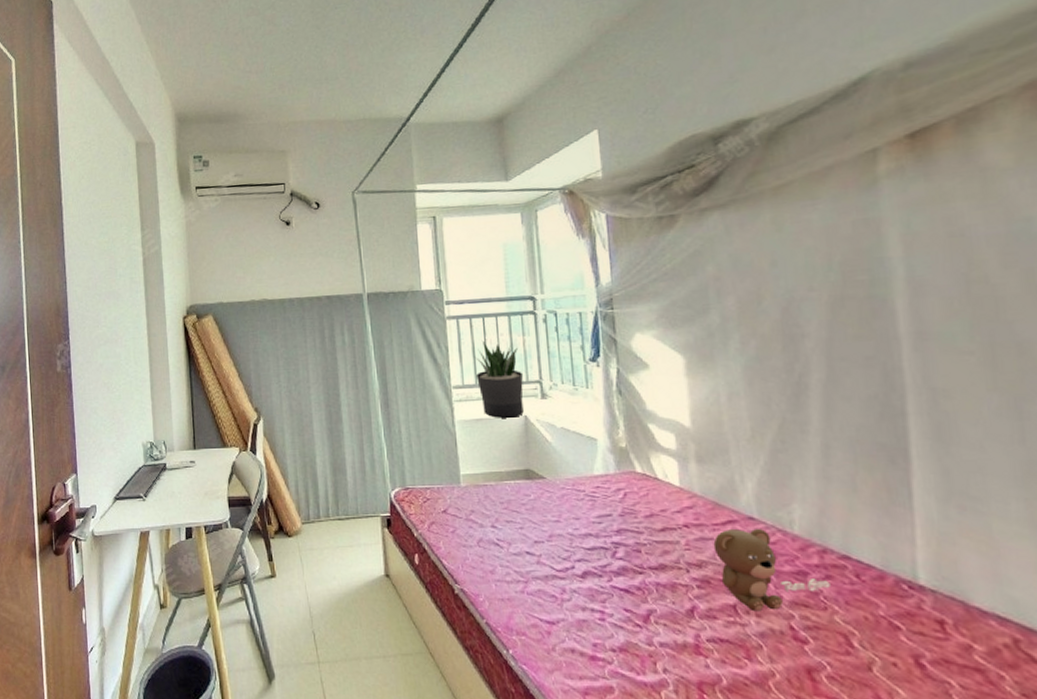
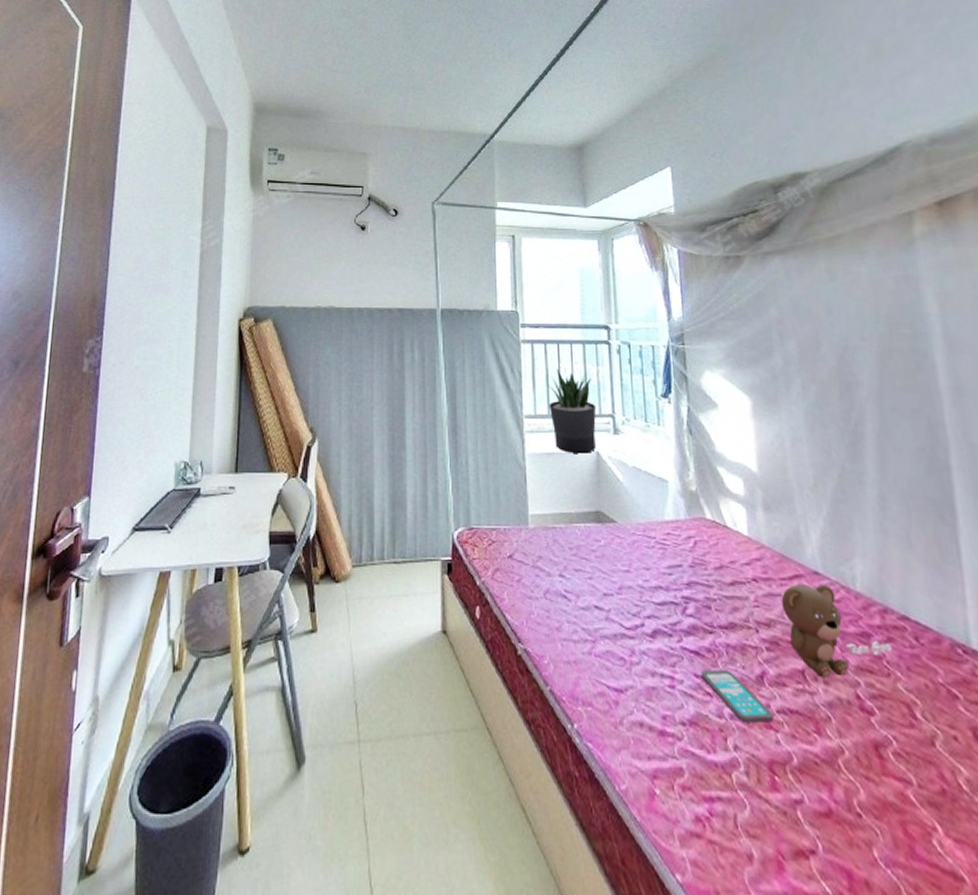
smartphone: none [630,605,704,650] -> present [700,670,774,723]

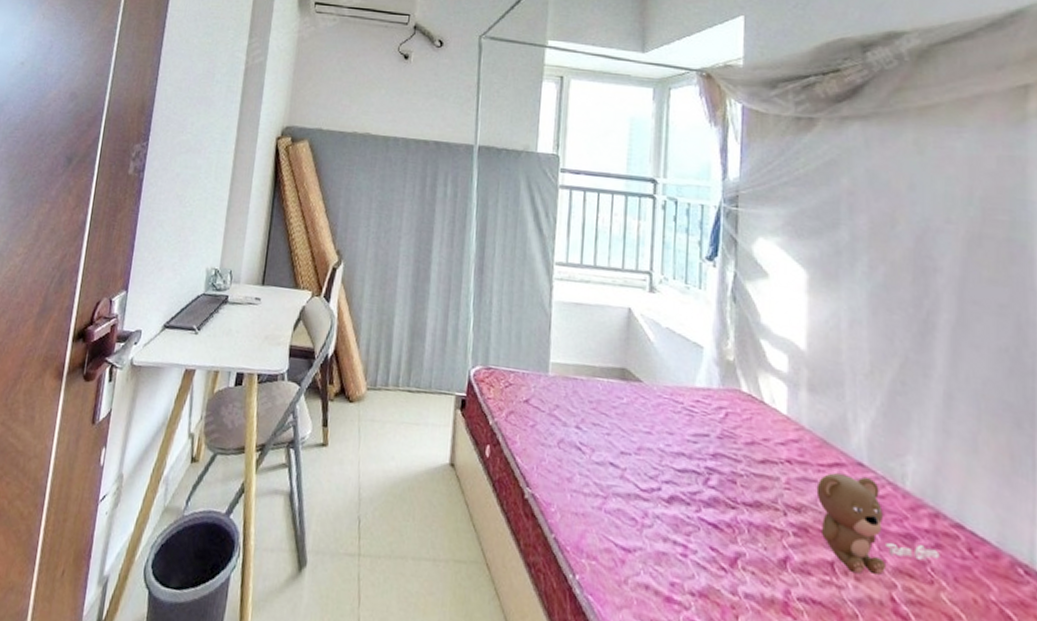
planter: present [549,368,596,453] -> none [582,217,632,308]
smartphone: present [700,670,774,723] -> none [717,543,793,608]

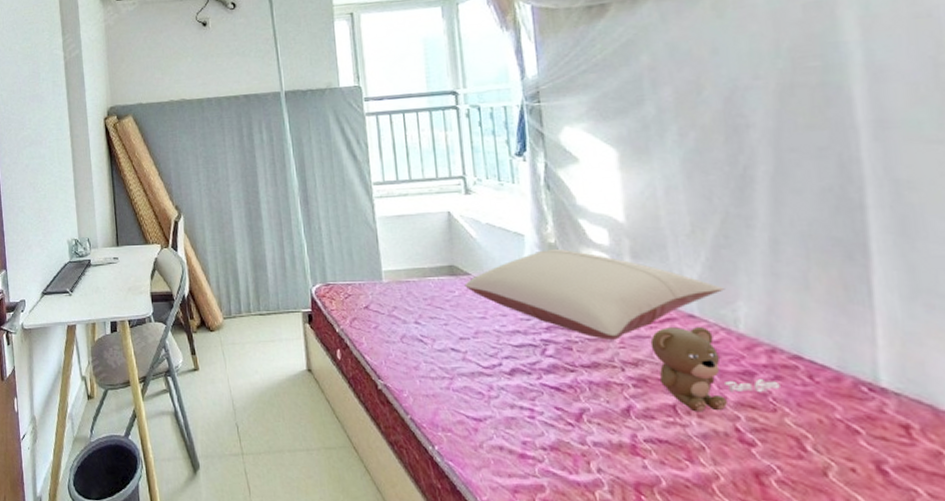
pillow: none [634,366,897,479] -> present [464,248,725,340]

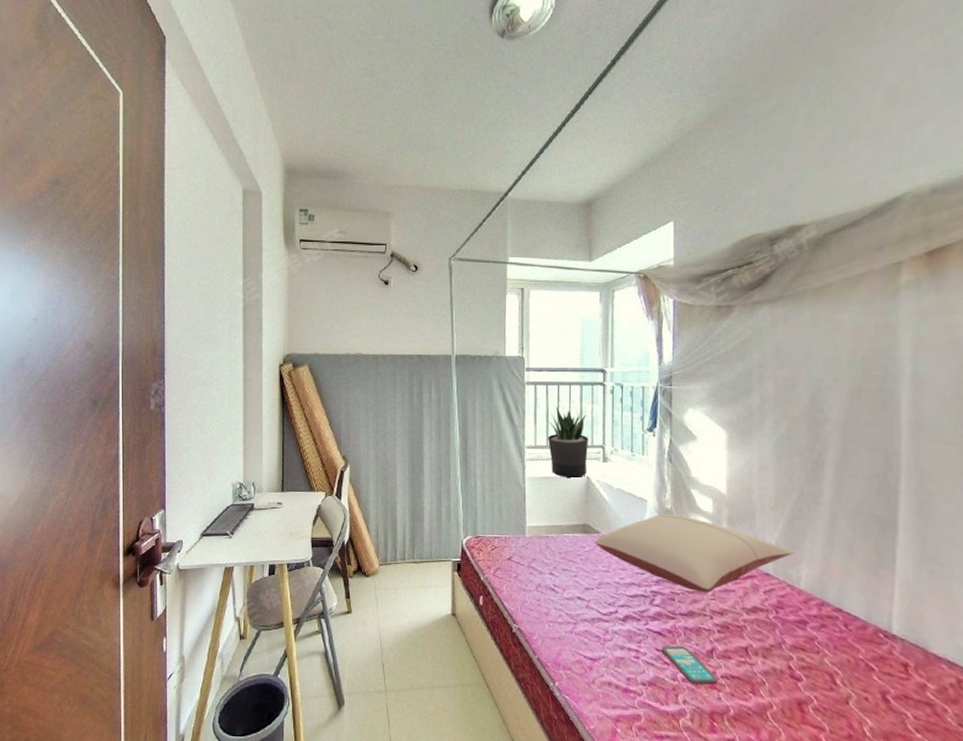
planter: none [396,136,447,214] -> present [548,406,588,477]
smartphone: none [561,403,641,450] -> present [661,646,718,685]
teddy bear: present [650,327,780,412] -> none [734,583,824,654]

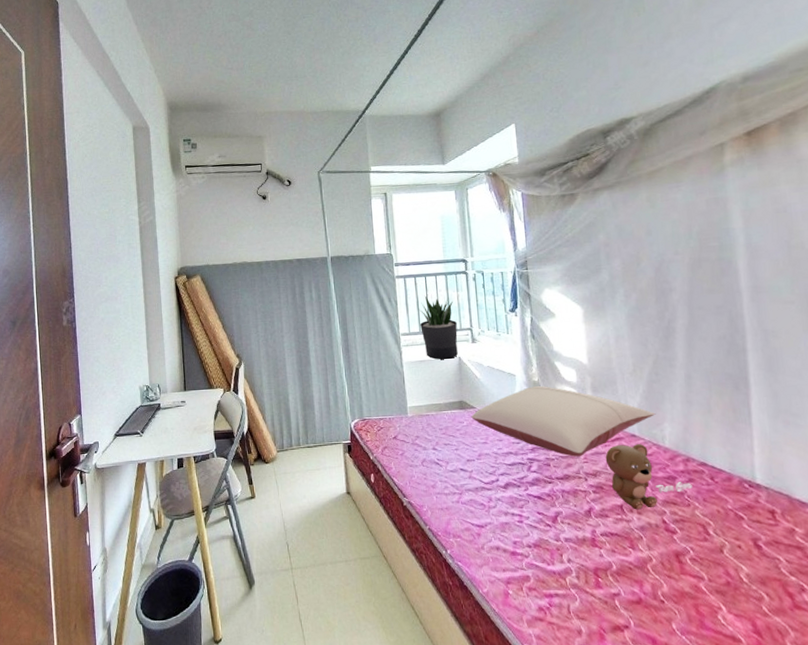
smartphone: present [661,646,718,685] -> none [542,508,598,543]
teddy bear: none [734,583,824,654] -> present [605,444,692,510]

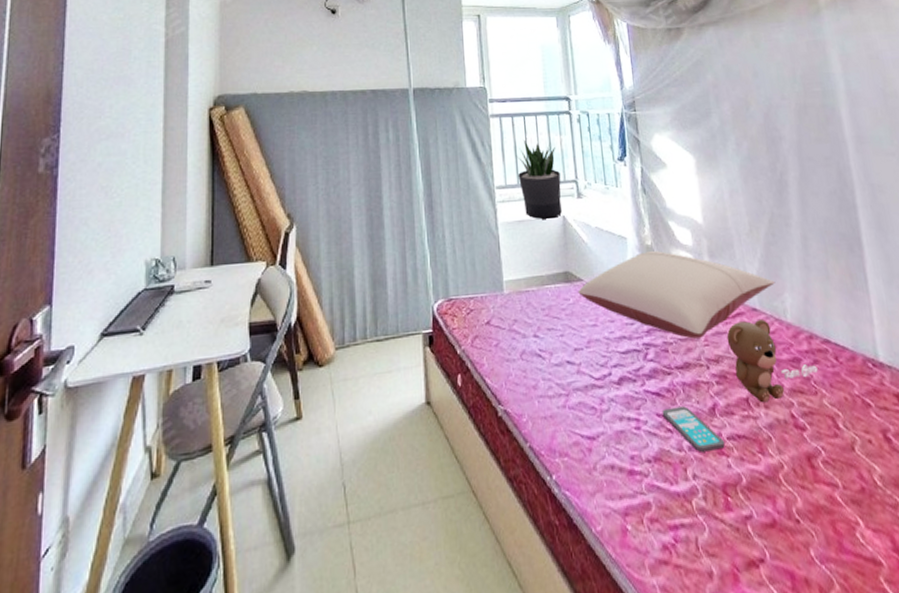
smartphone: none [542,508,598,543] -> present [662,406,725,452]

